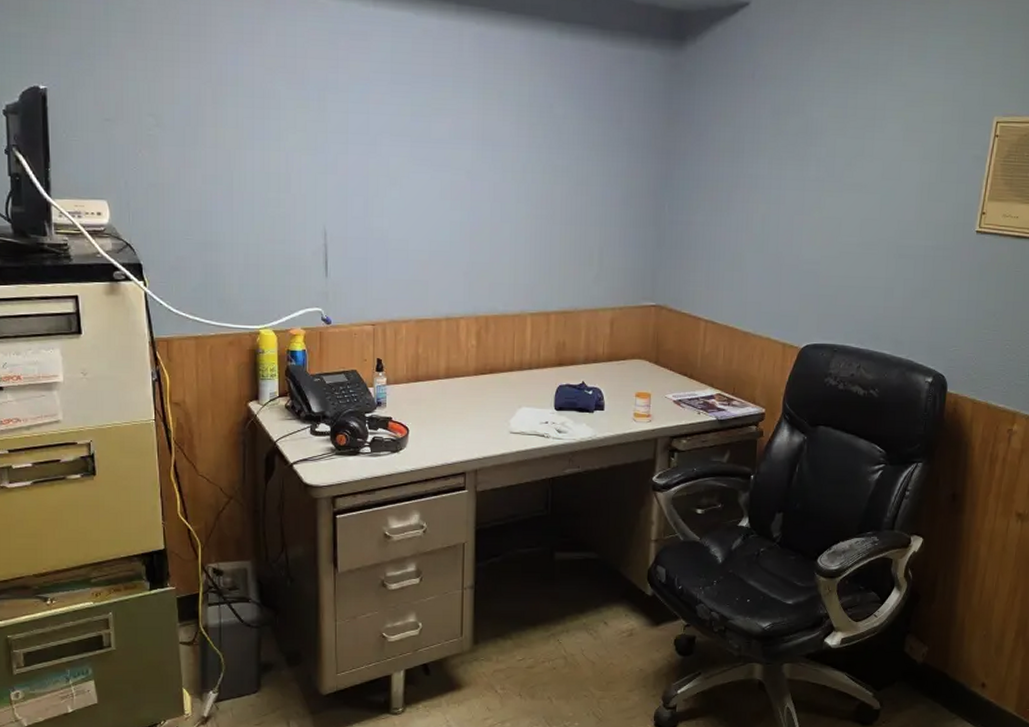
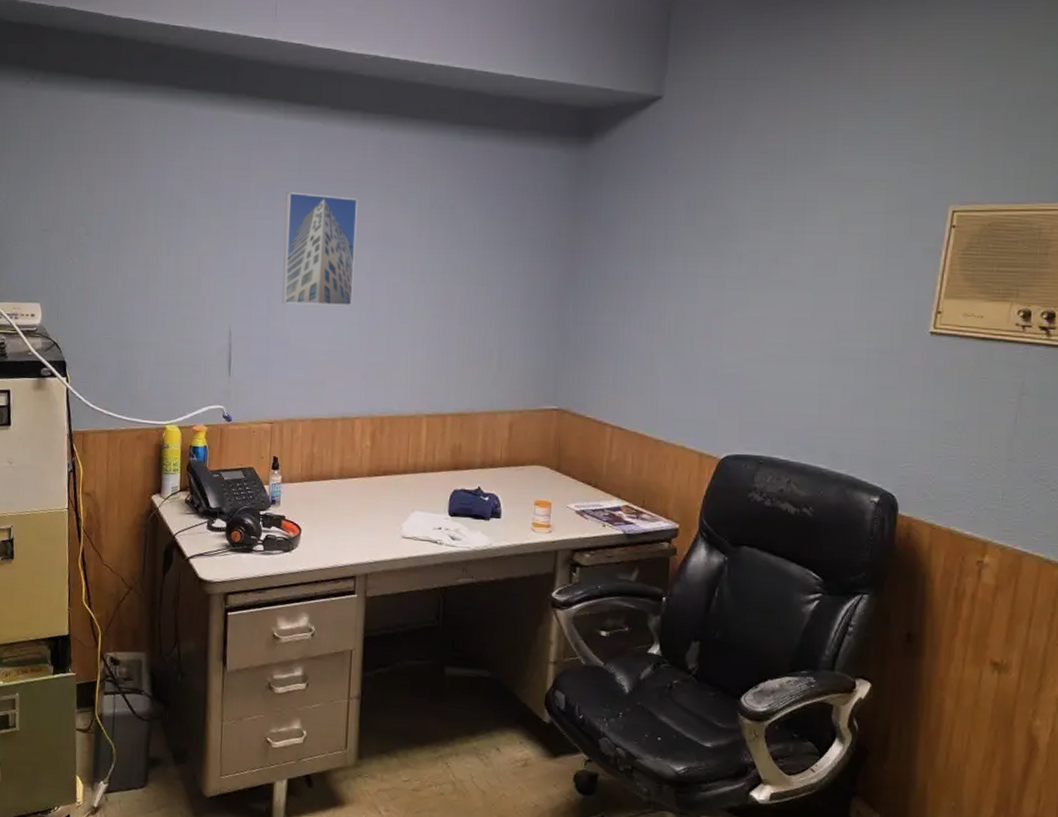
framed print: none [378,85,455,206] -> present [281,192,358,306]

